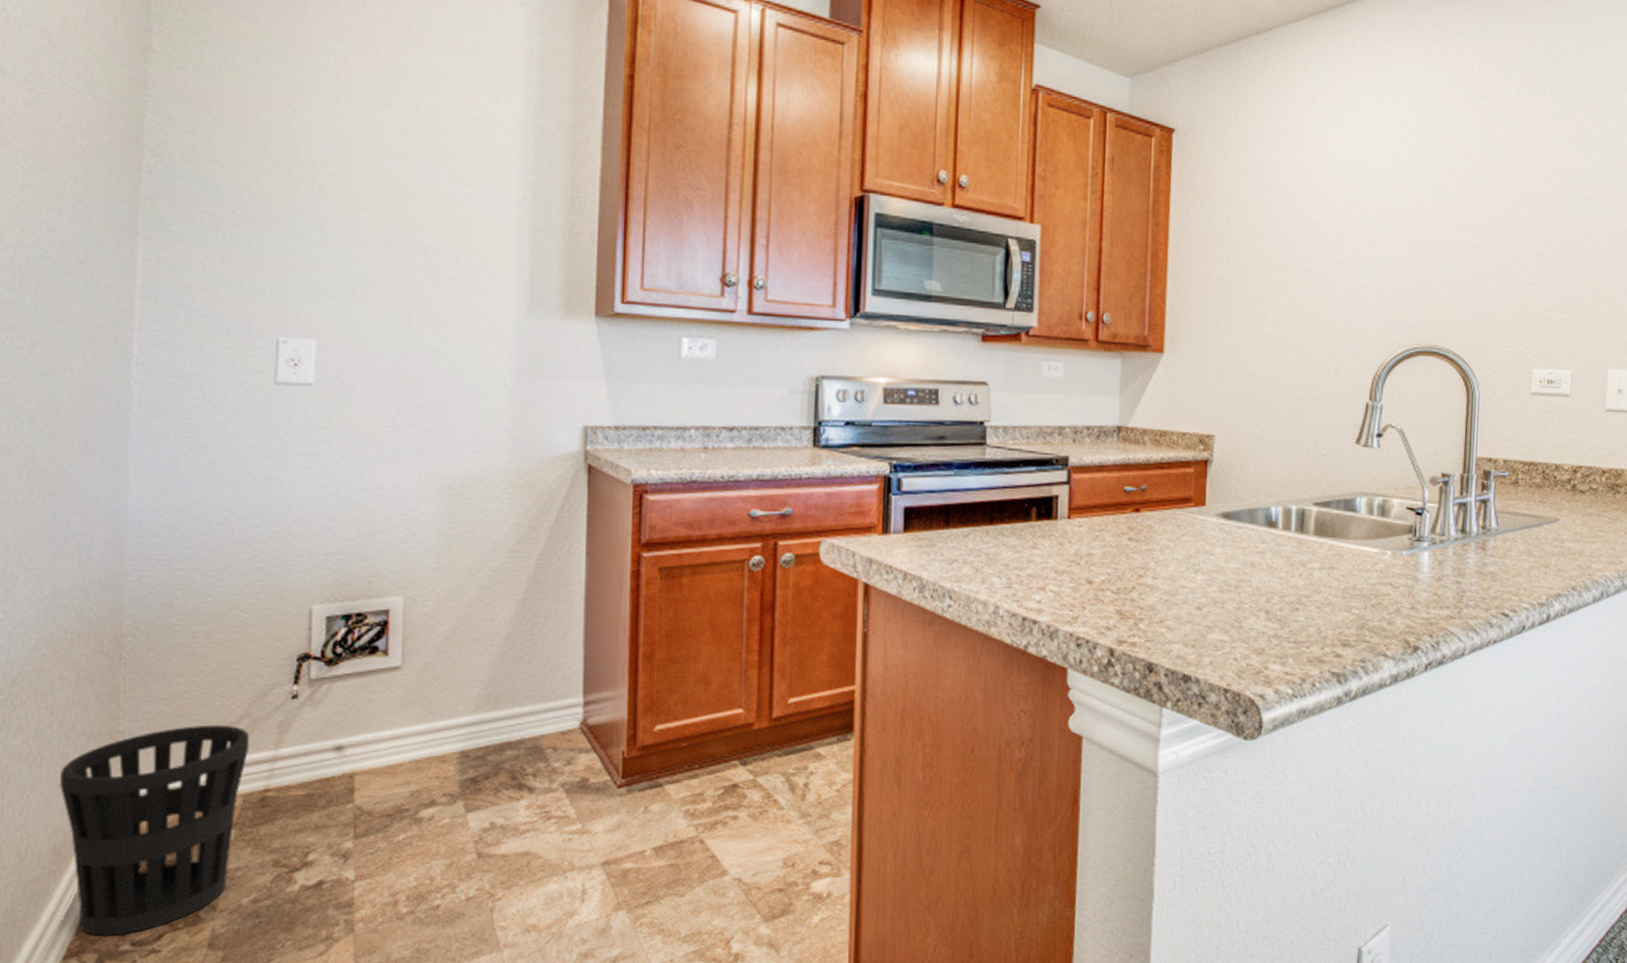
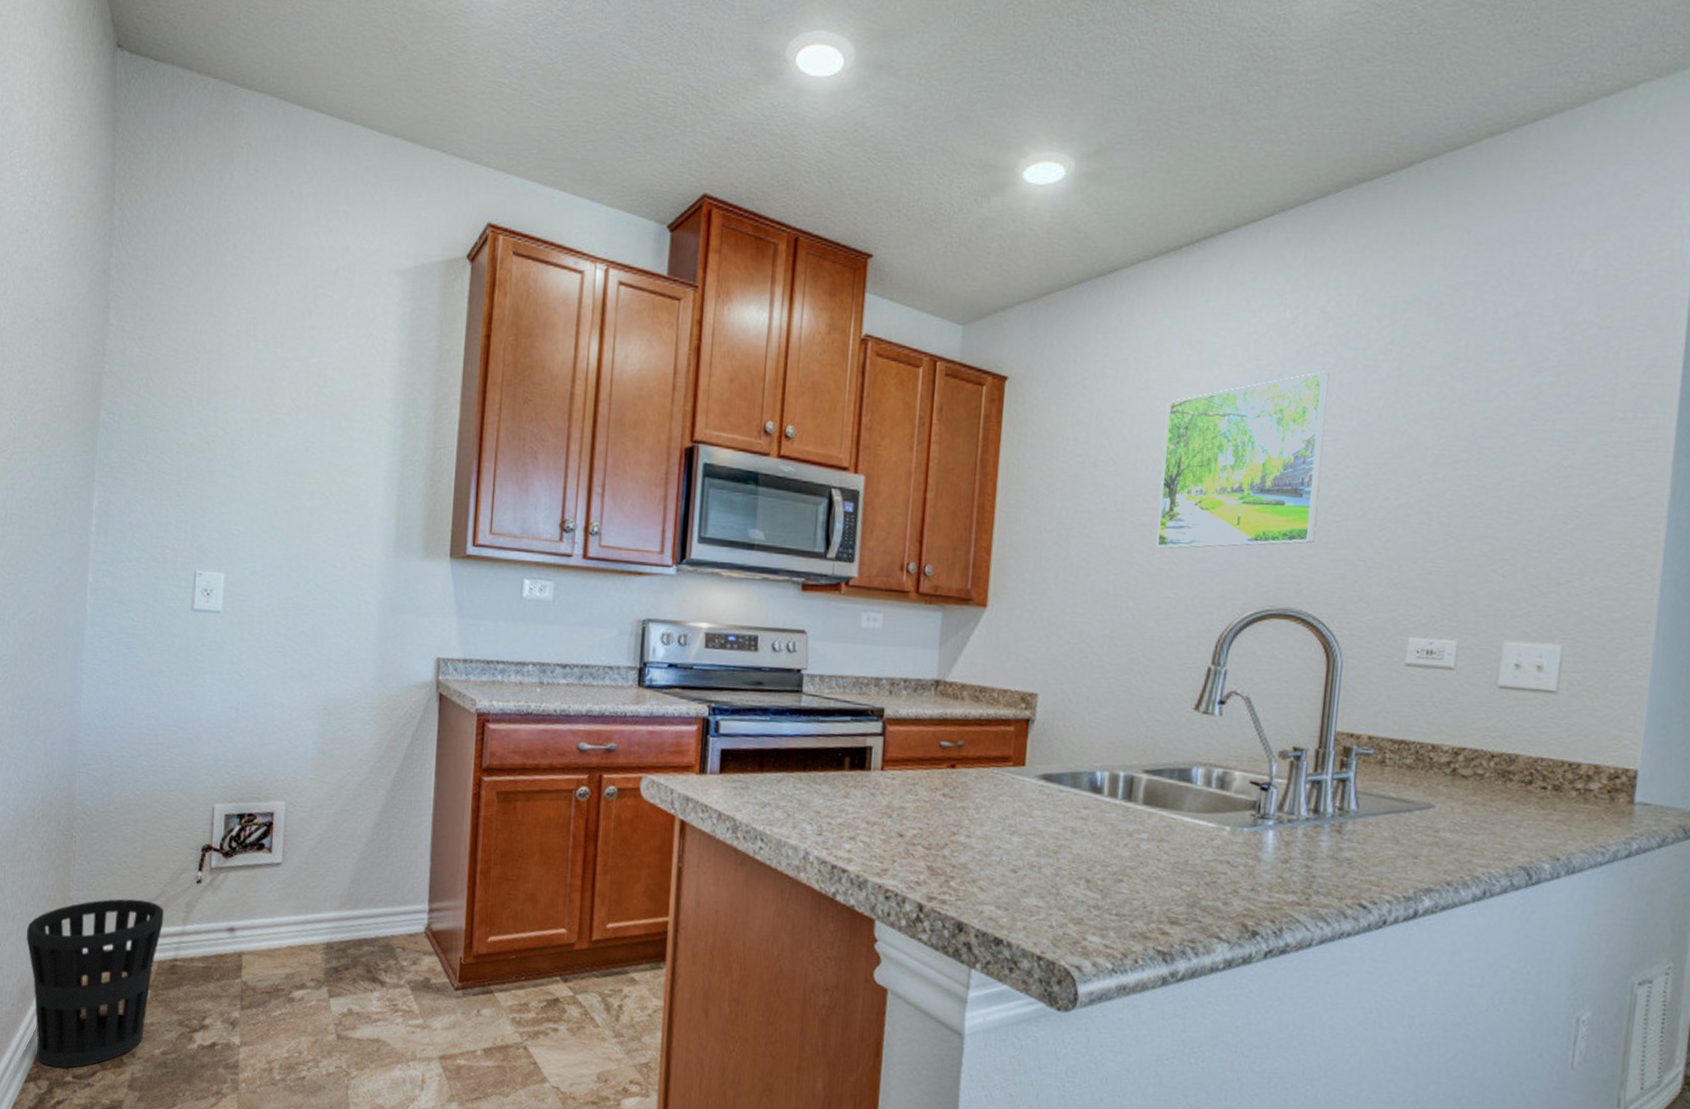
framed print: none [1316,128,1458,293] -> present [1156,371,1329,549]

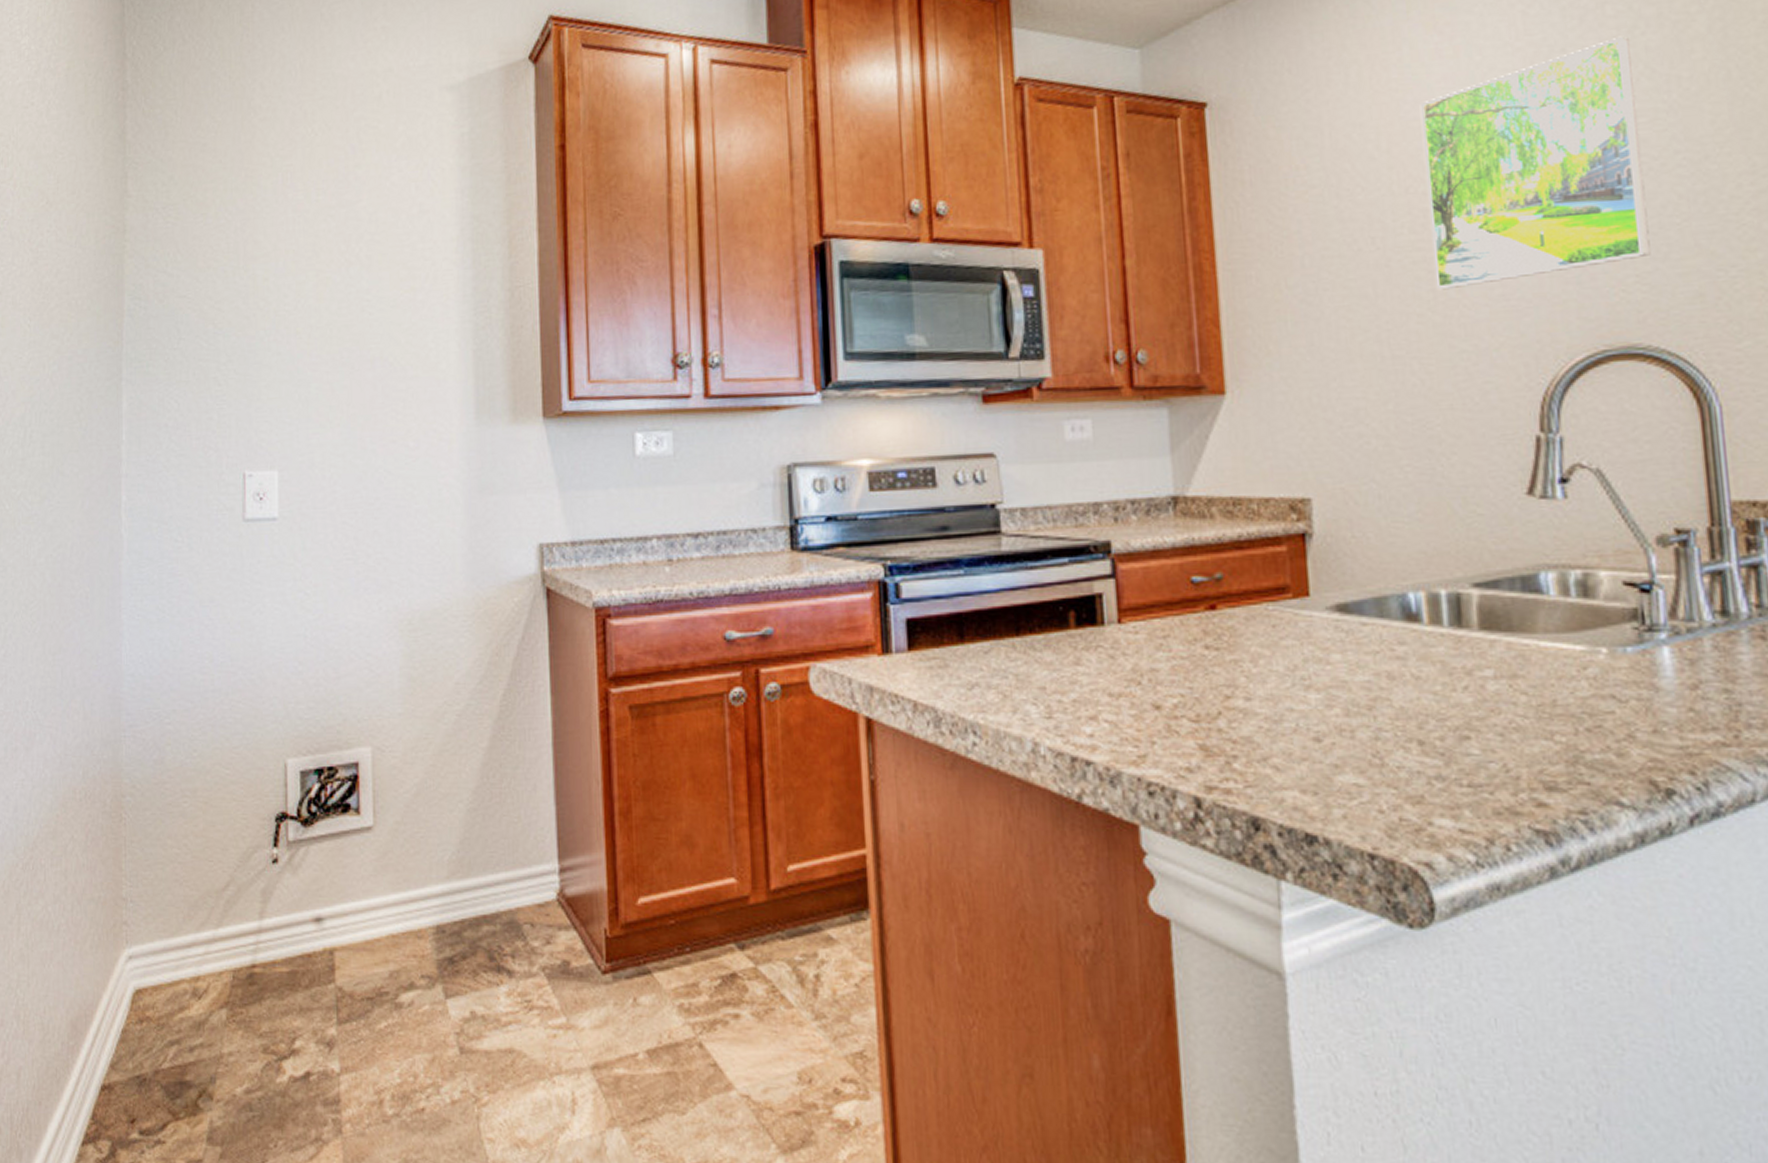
wastebasket: present [26,899,164,1068] -> none [74,891,237,1122]

